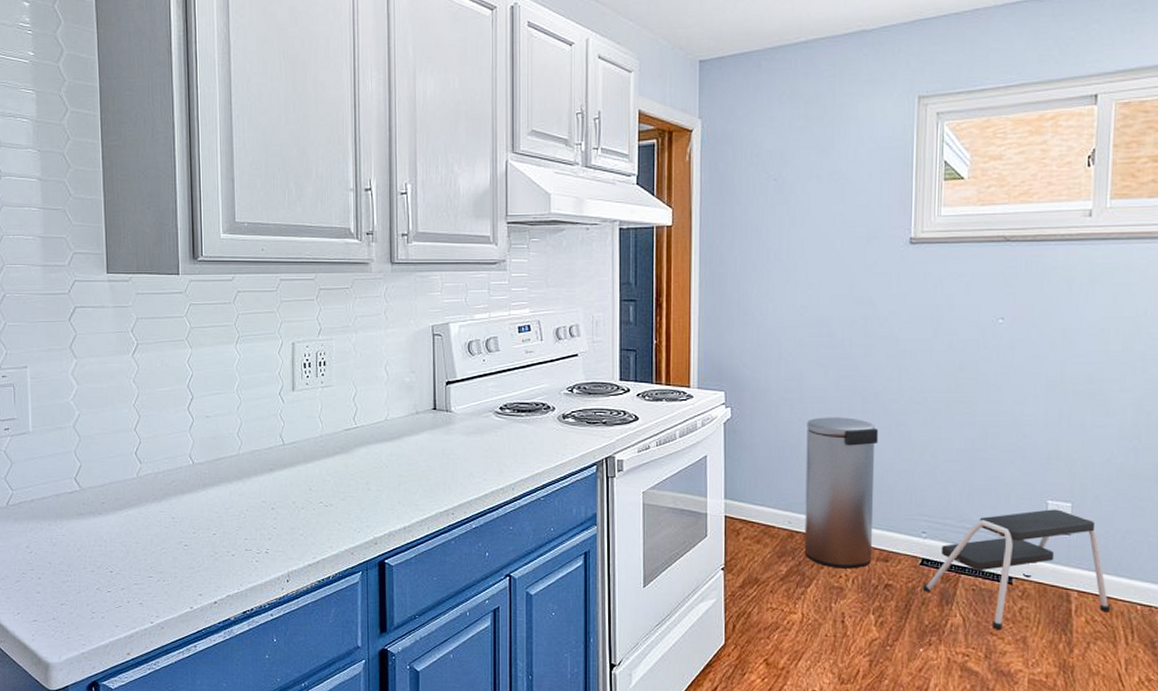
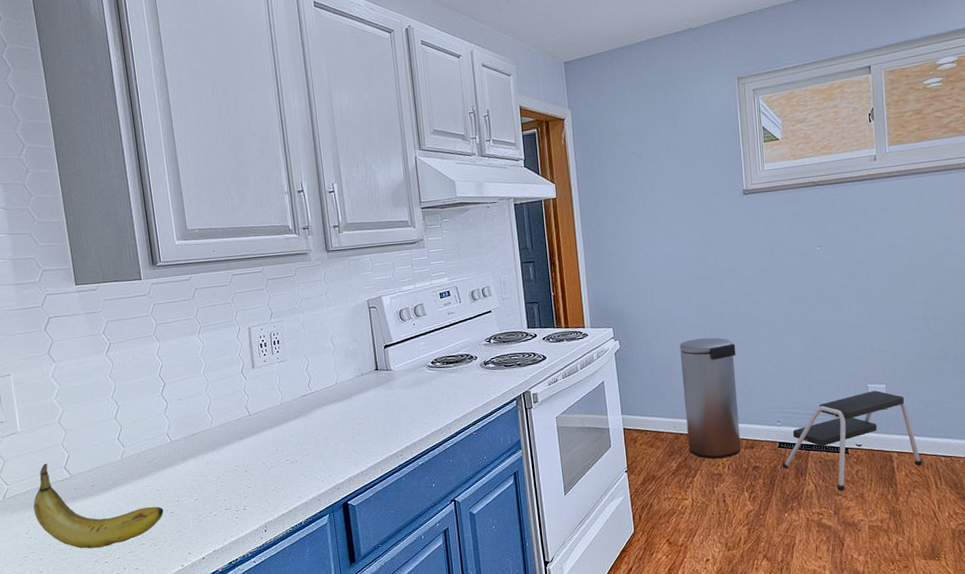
fruit: none [37,471,177,574] -> present [33,463,164,549]

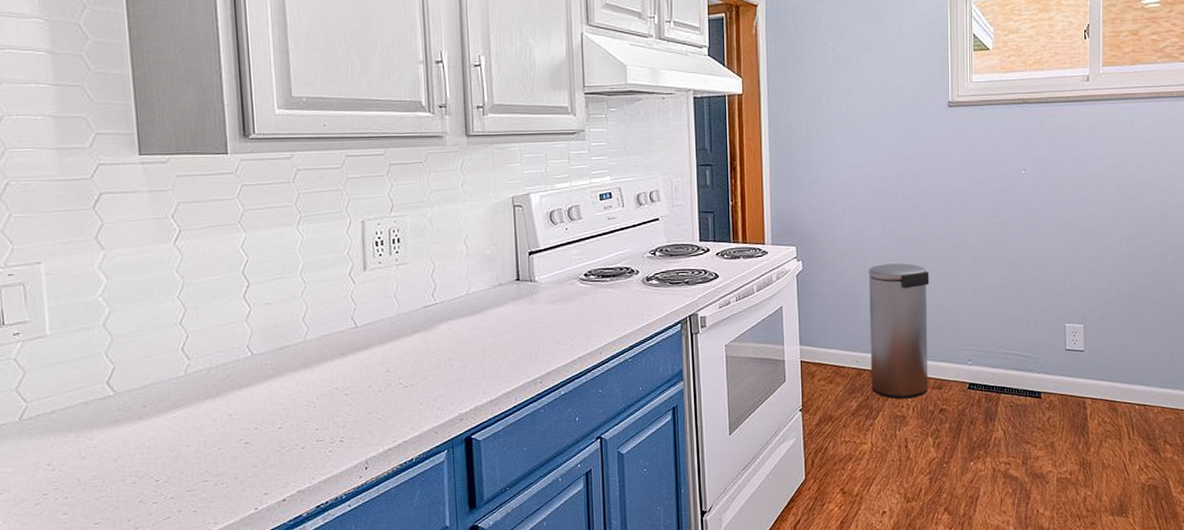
fruit: present [33,463,164,549] -> none [60,376,236,486]
step stool: present [782,390,923,491] -> none [970,330,1116,439]

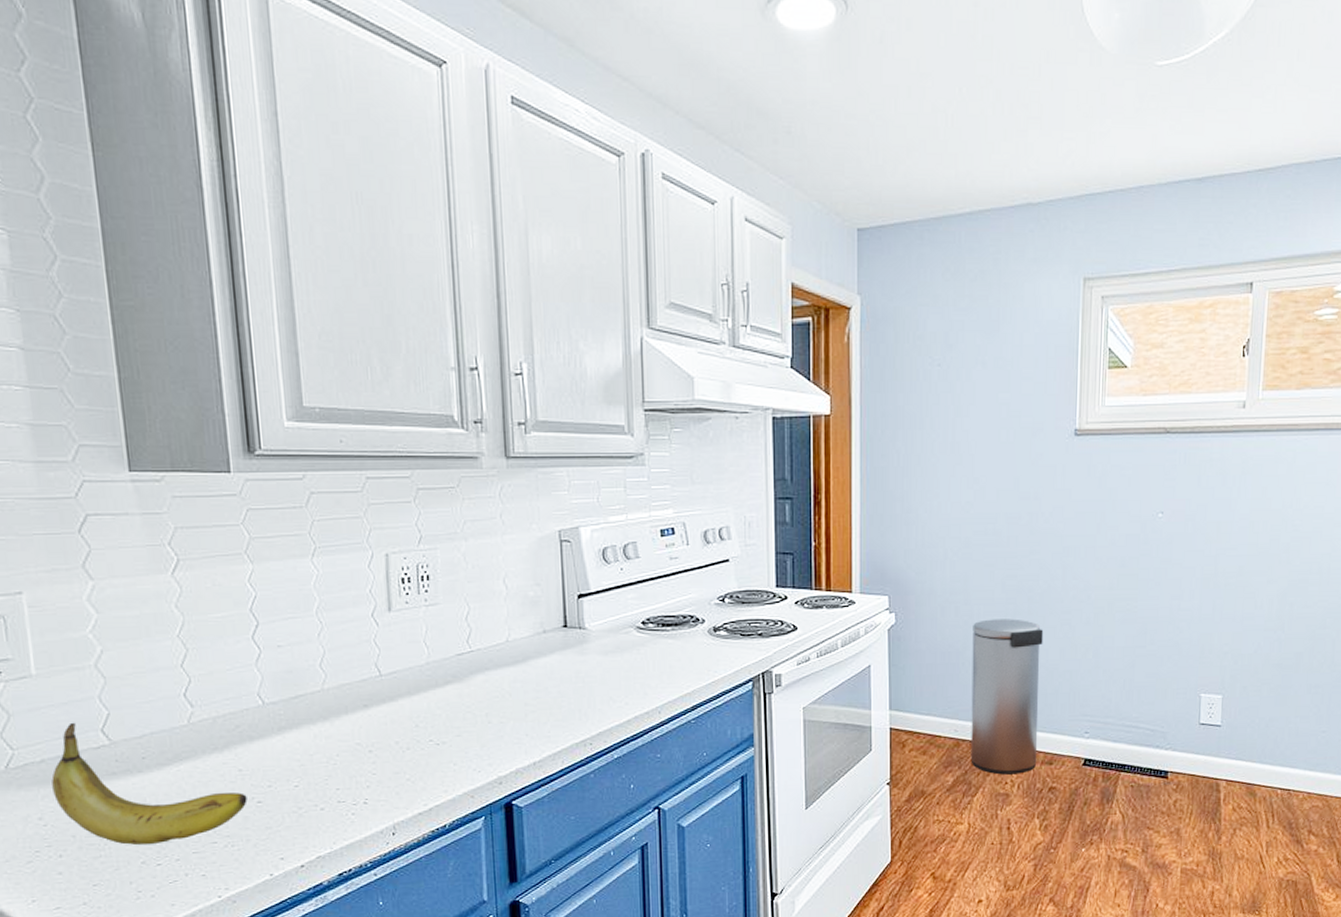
fruit: none [60,376,236,486] -> present [51,722,248,845]

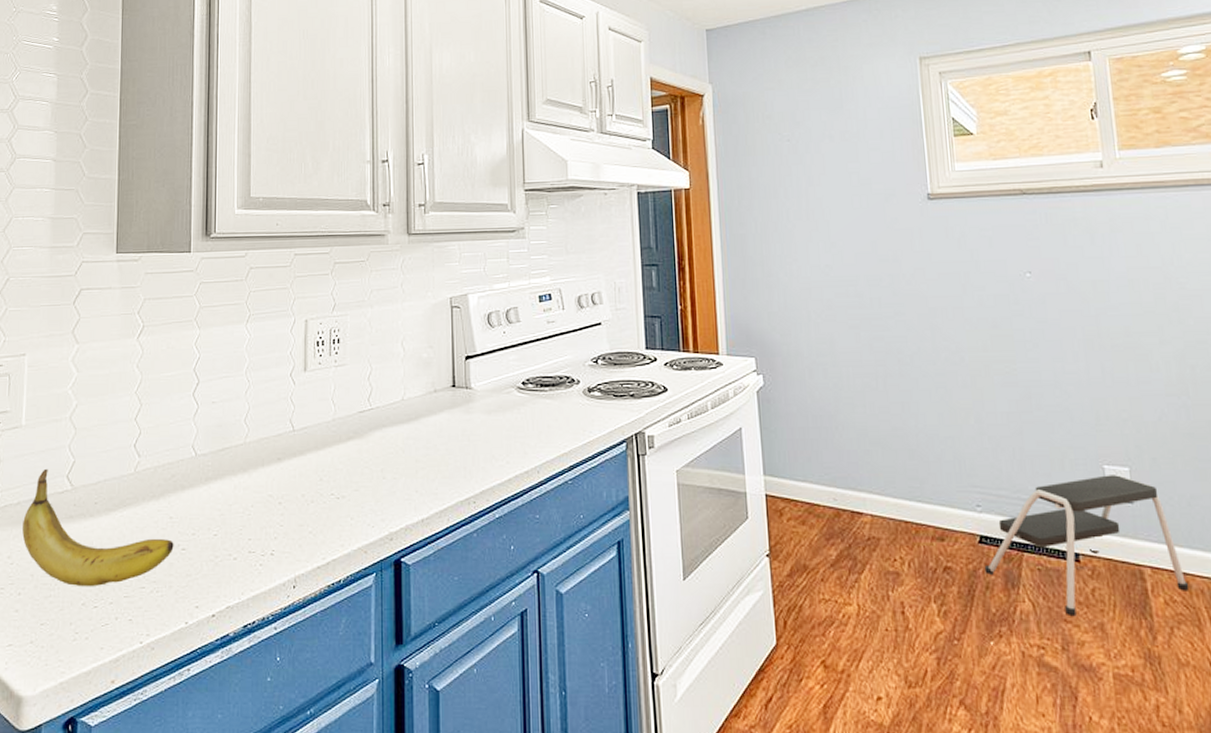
pedal bin: present [970,619,1044,775] -> none [843,381,927,550]
step stool: none [1085,702,1255,824] -> present [984,475,1190,617]

